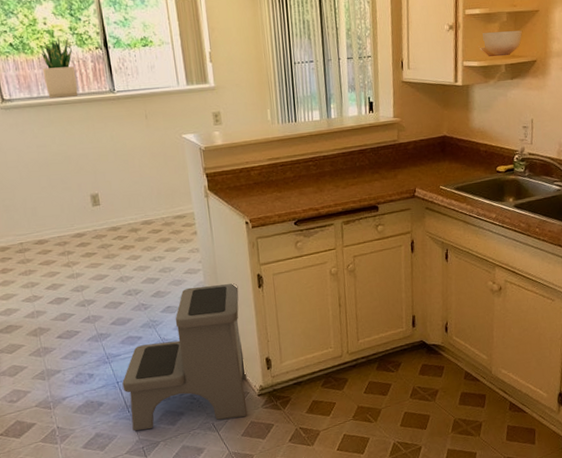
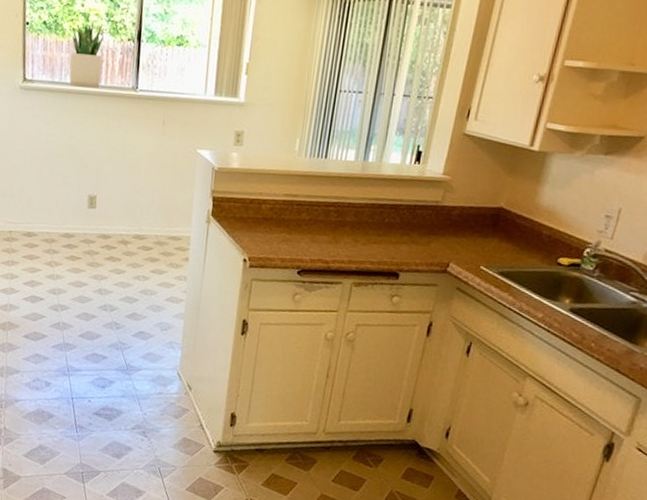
step stool: present [122,283,248,432] -> none [76,316,220,470]
bowl: present [478,30,523,57] -> none [571,92,635,126]

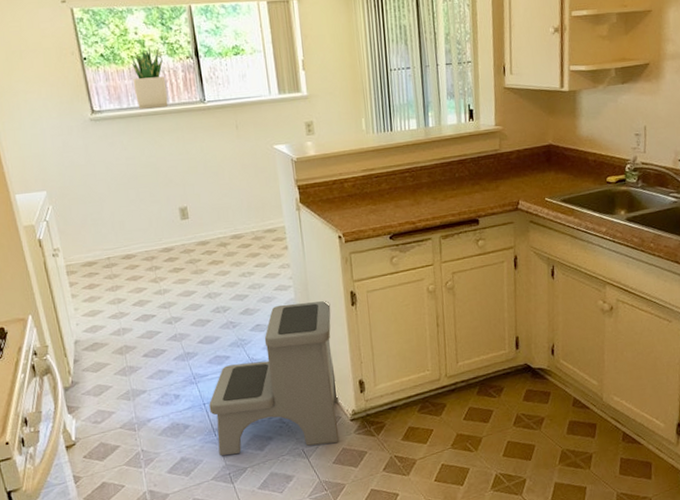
step stool: none [76,316,220,470] -> present [209,301,340,457]

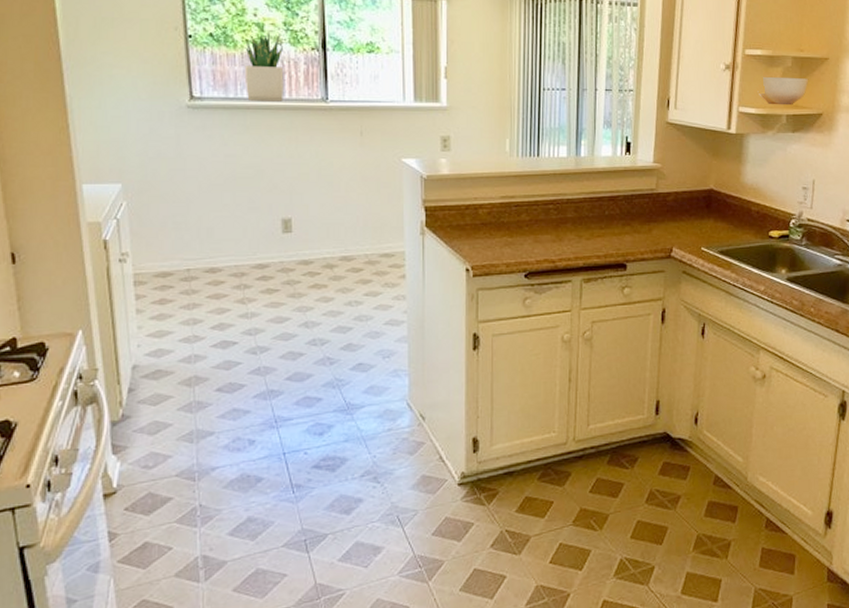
step stool: present [209,301,340,457] -> none [290,341,448,519]
bowl: none [586,32,634,61] -> present [757,76,809,106]

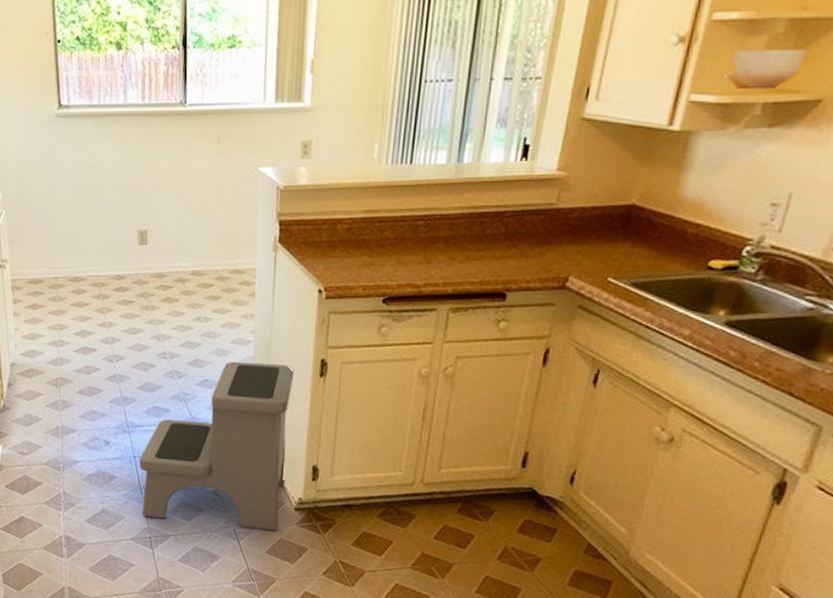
planter: present [244,32,284,102] -> none [107,31,145,108]
step stool: none [290,341,448,519] -> present [139,361,295,530]

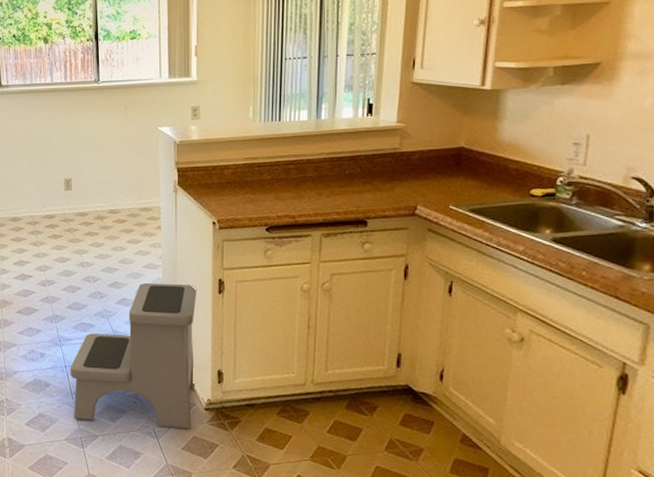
bowl: present [722,48,809,90] -> none [518,26,584,58]

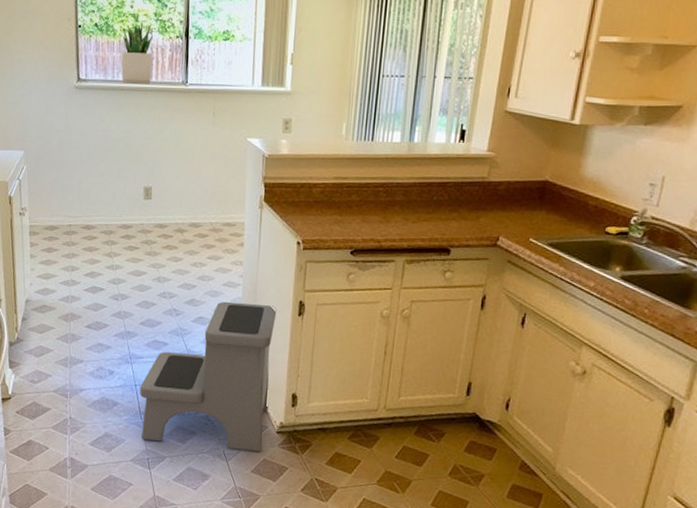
planter: none [37,29,66,86] -> present [121,22,153,84]

